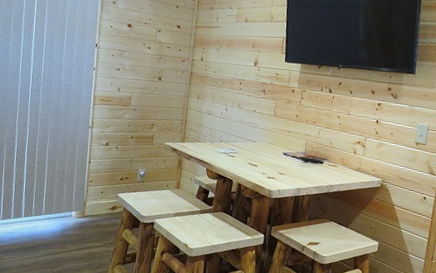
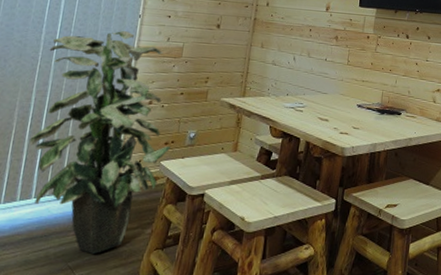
indoor plant: none [17,82,126,264] -> present [29,31,172,254]

